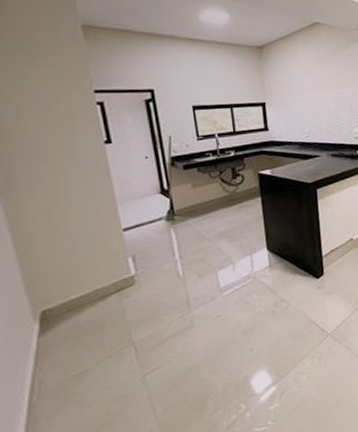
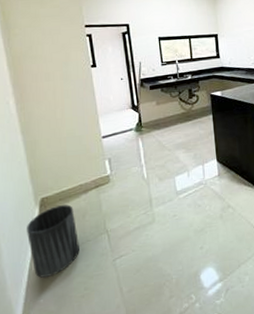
trash can: none [23,315,99,410] -> present [27,204,81,278]

